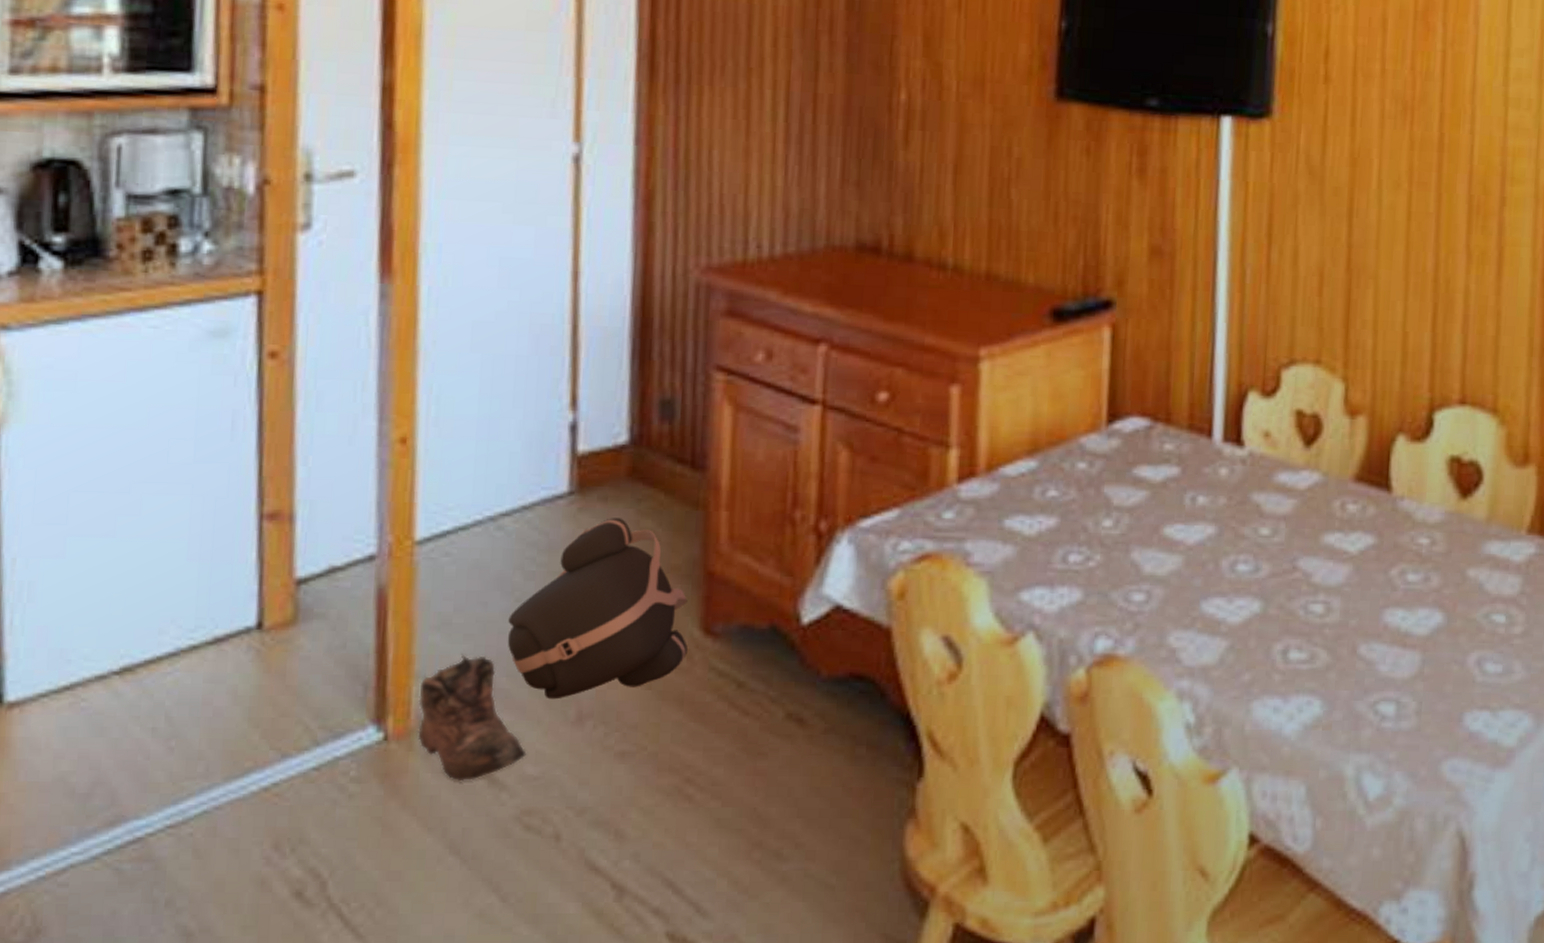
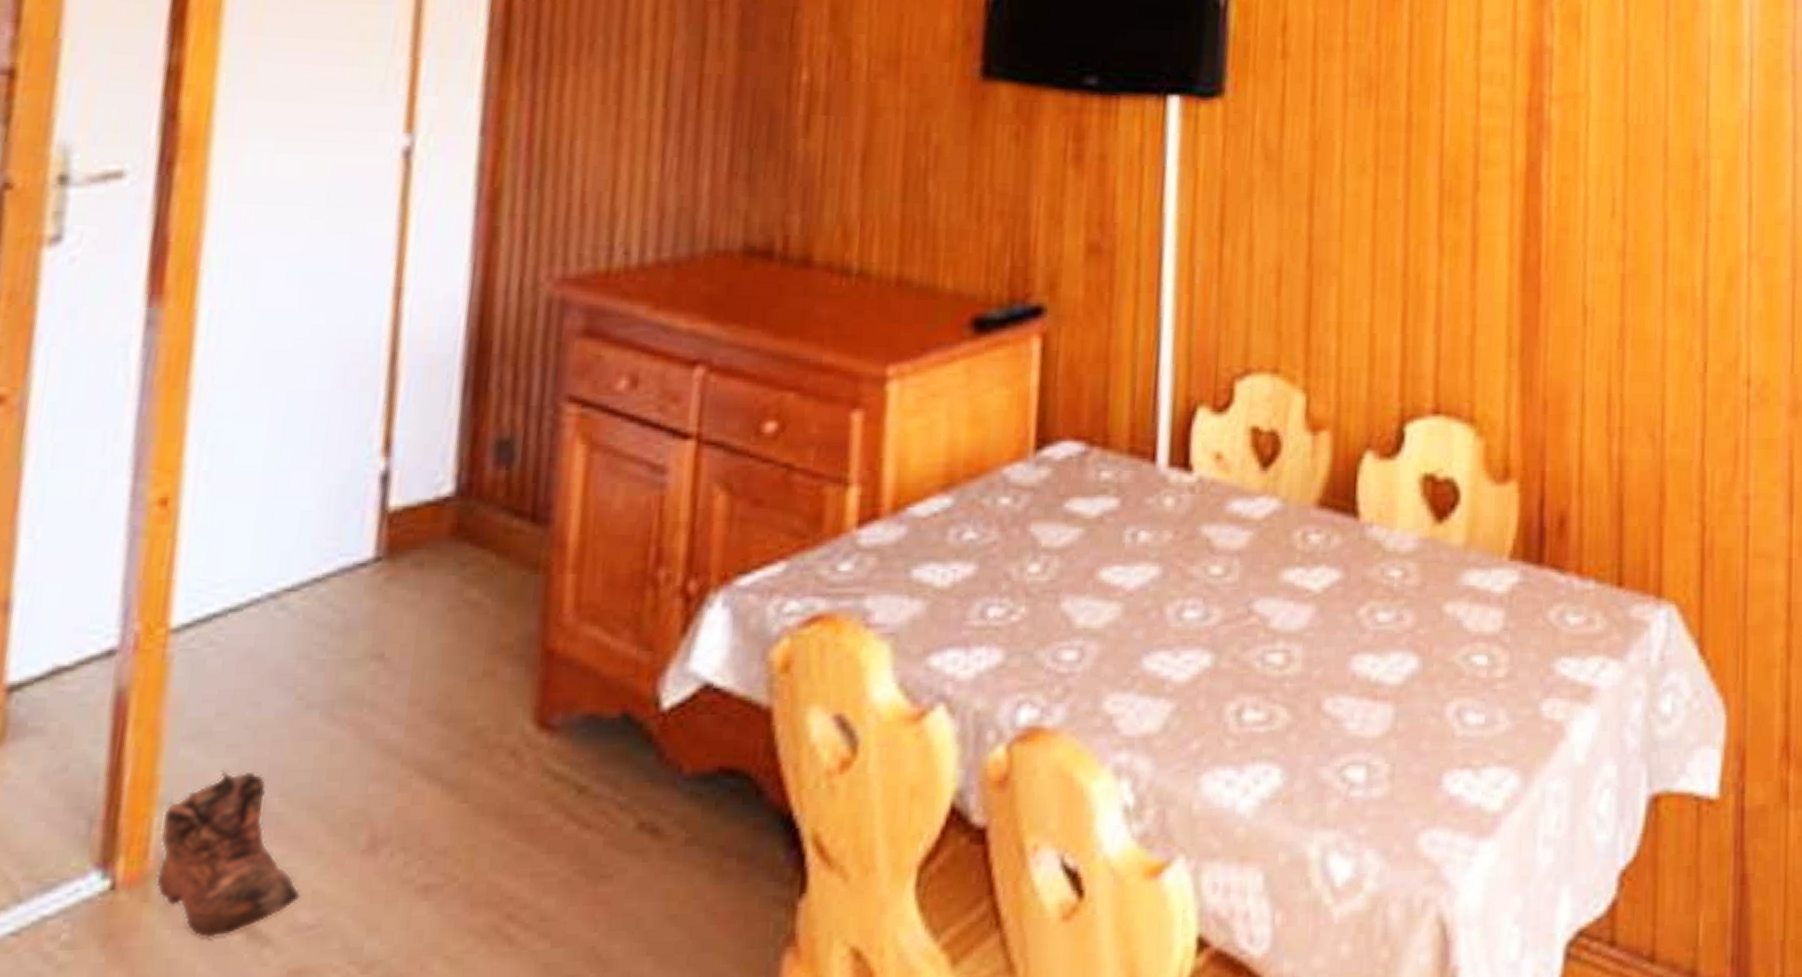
backpack: present [507,518,688,700] -> none [283,588,520,823]

